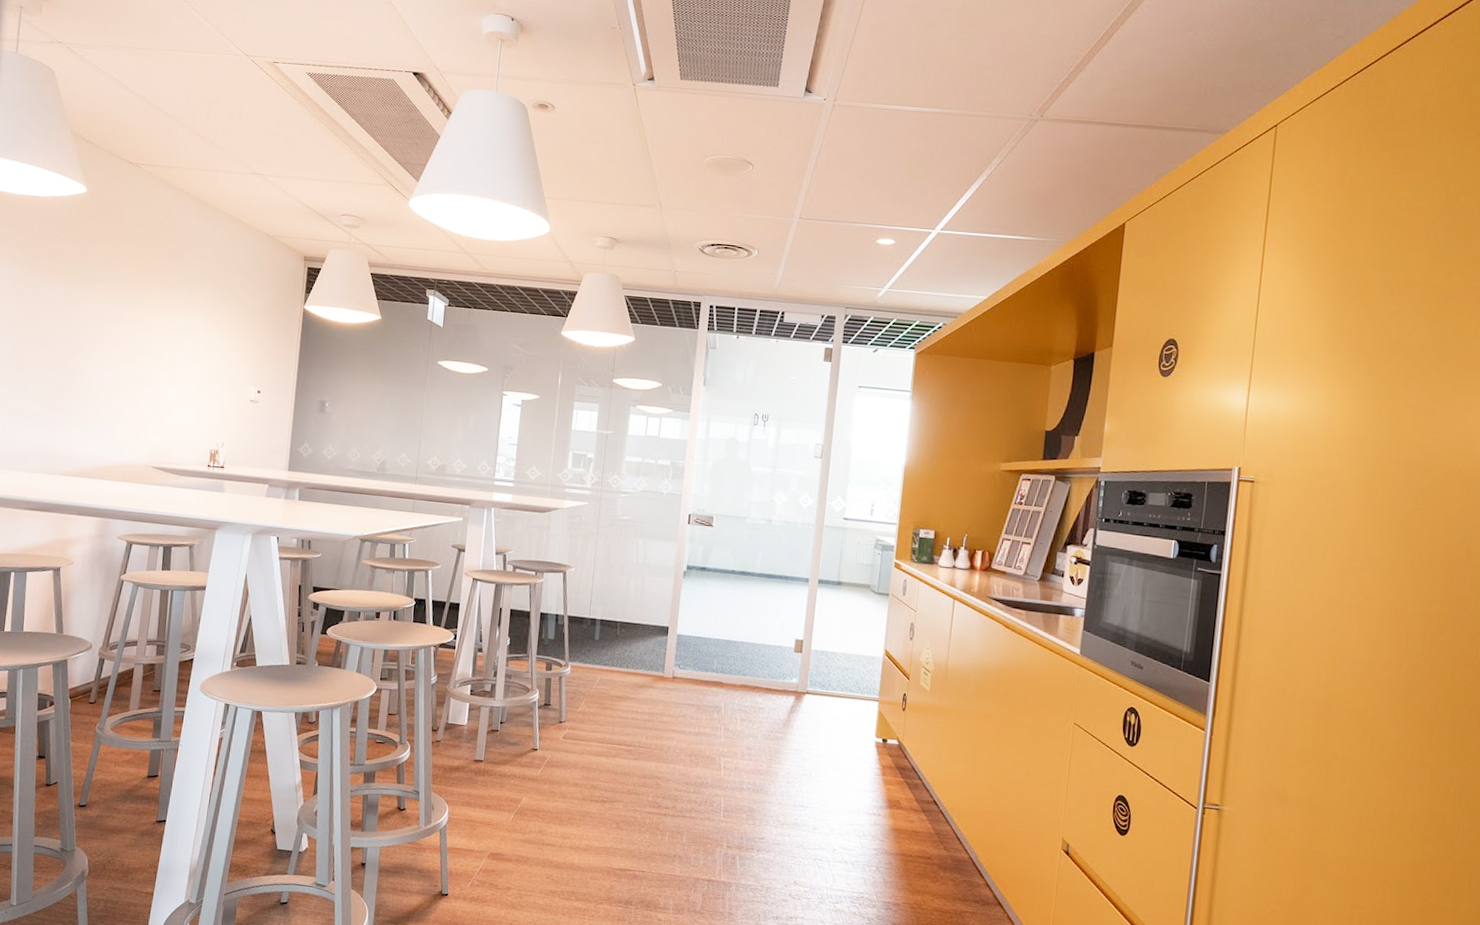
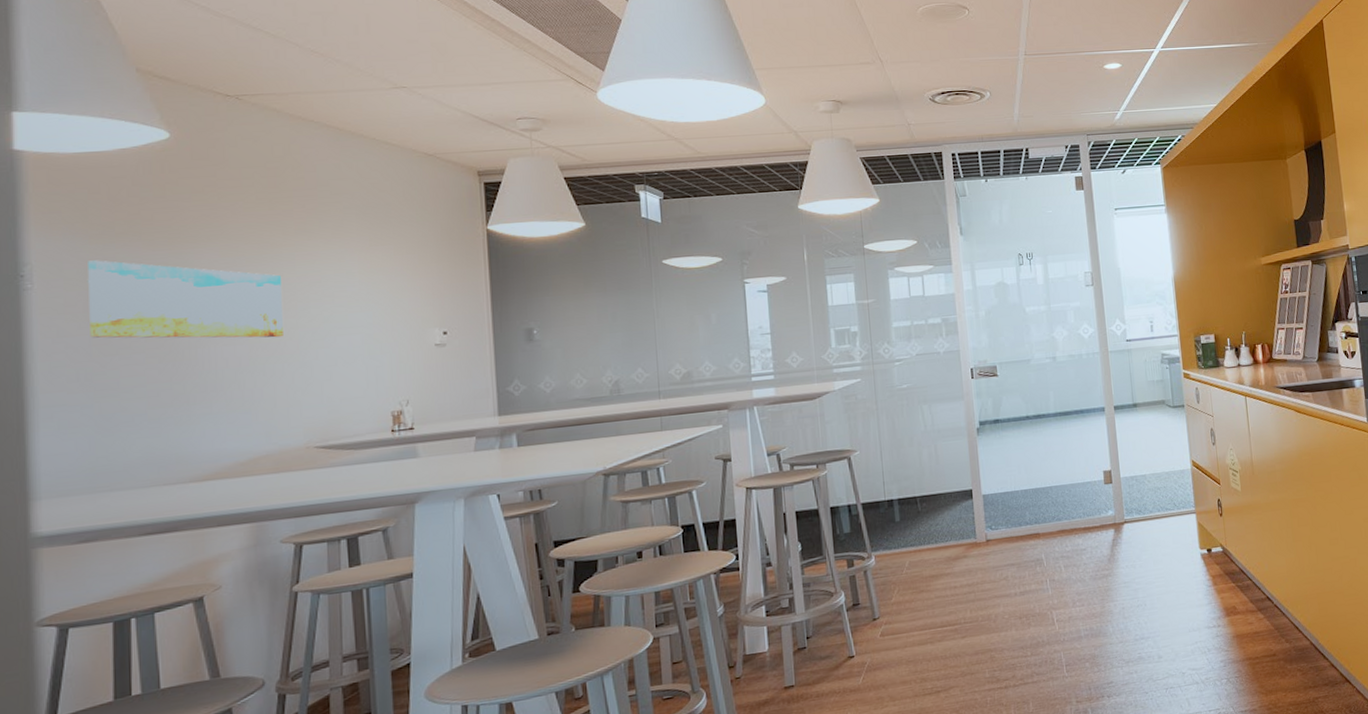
wall art: none [13,284,148,372] -> present [87,260,284,338]

